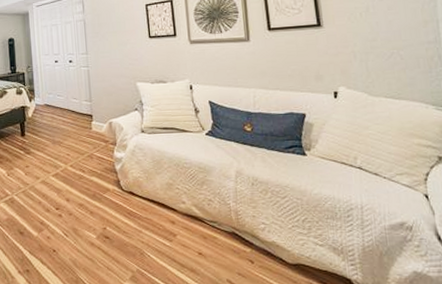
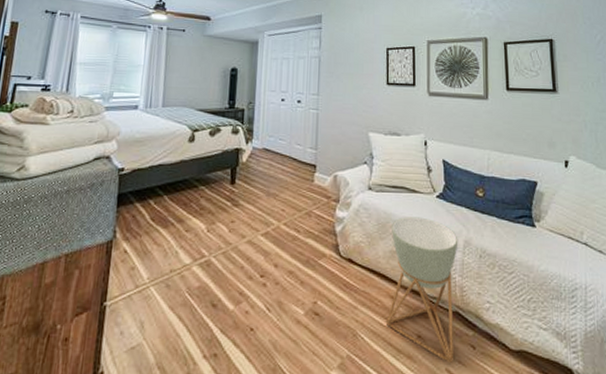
planter: none [166,153,234,275] -> present [387,217,458,363]

